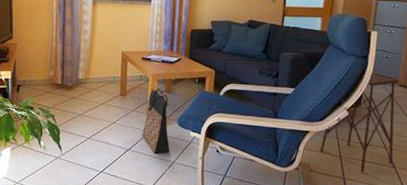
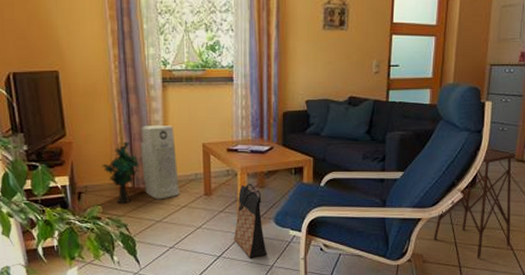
decorative plant: none [38,46,69,98] -> present [102,141,141,204]
air purifier: none [70,34,100,97] -> present [141,124,179,200]

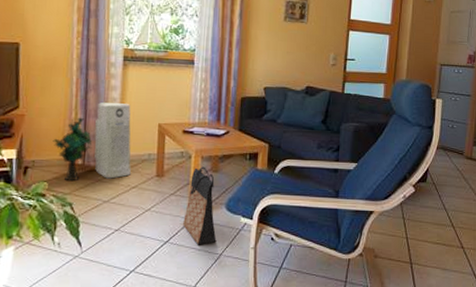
side table: present [433,149,516,258] -> none [385,145,465,255]

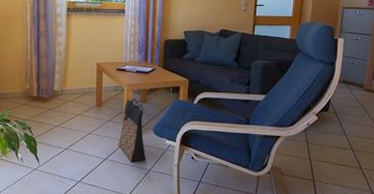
decorative plant: present [53,117,93,182] -> none [14,58,45,110]
air purifier: present [94,102,131,179] -> none [46,46,76,108]

